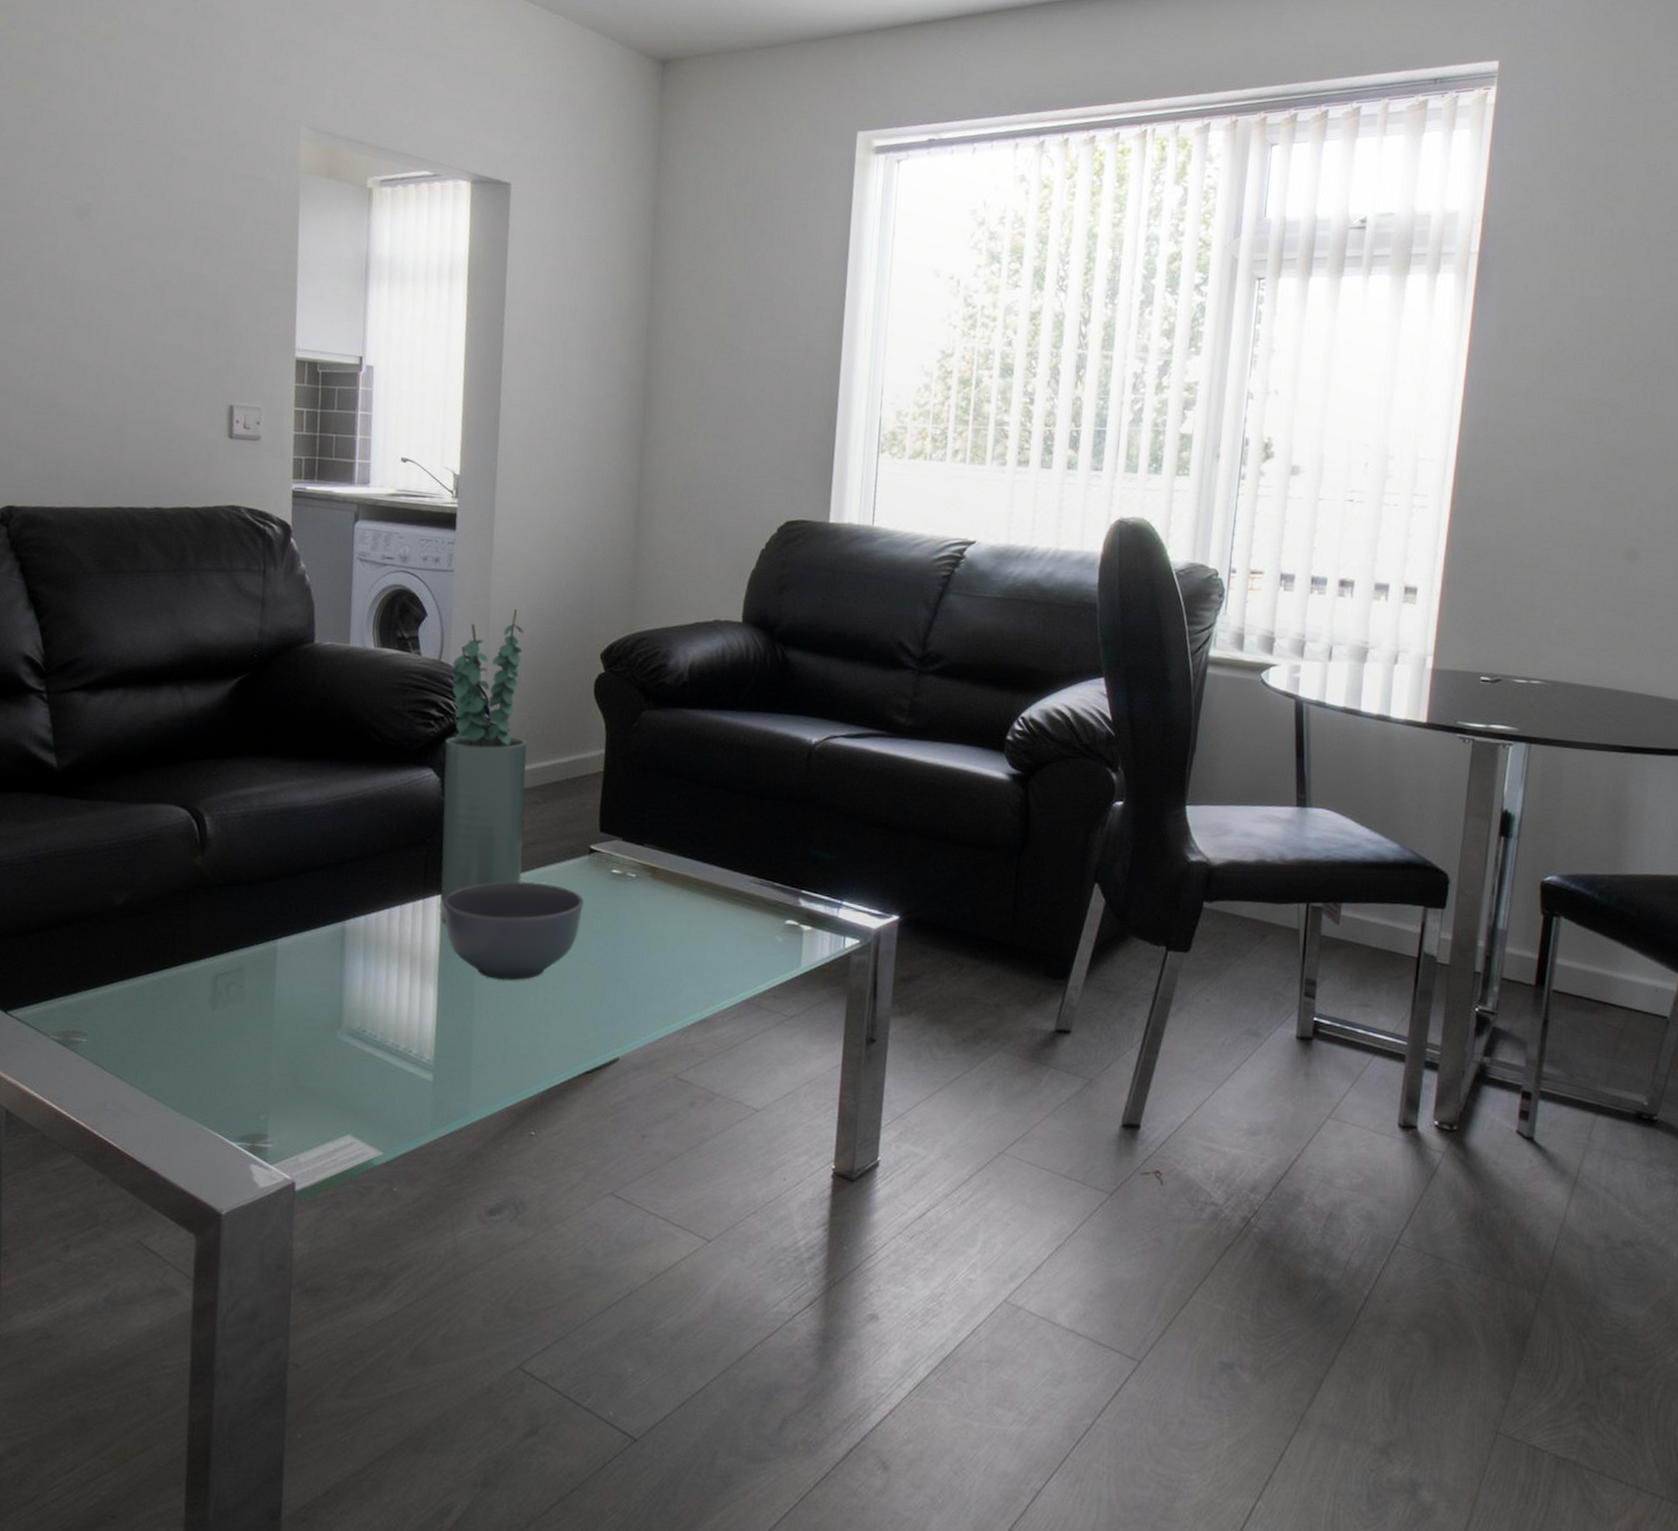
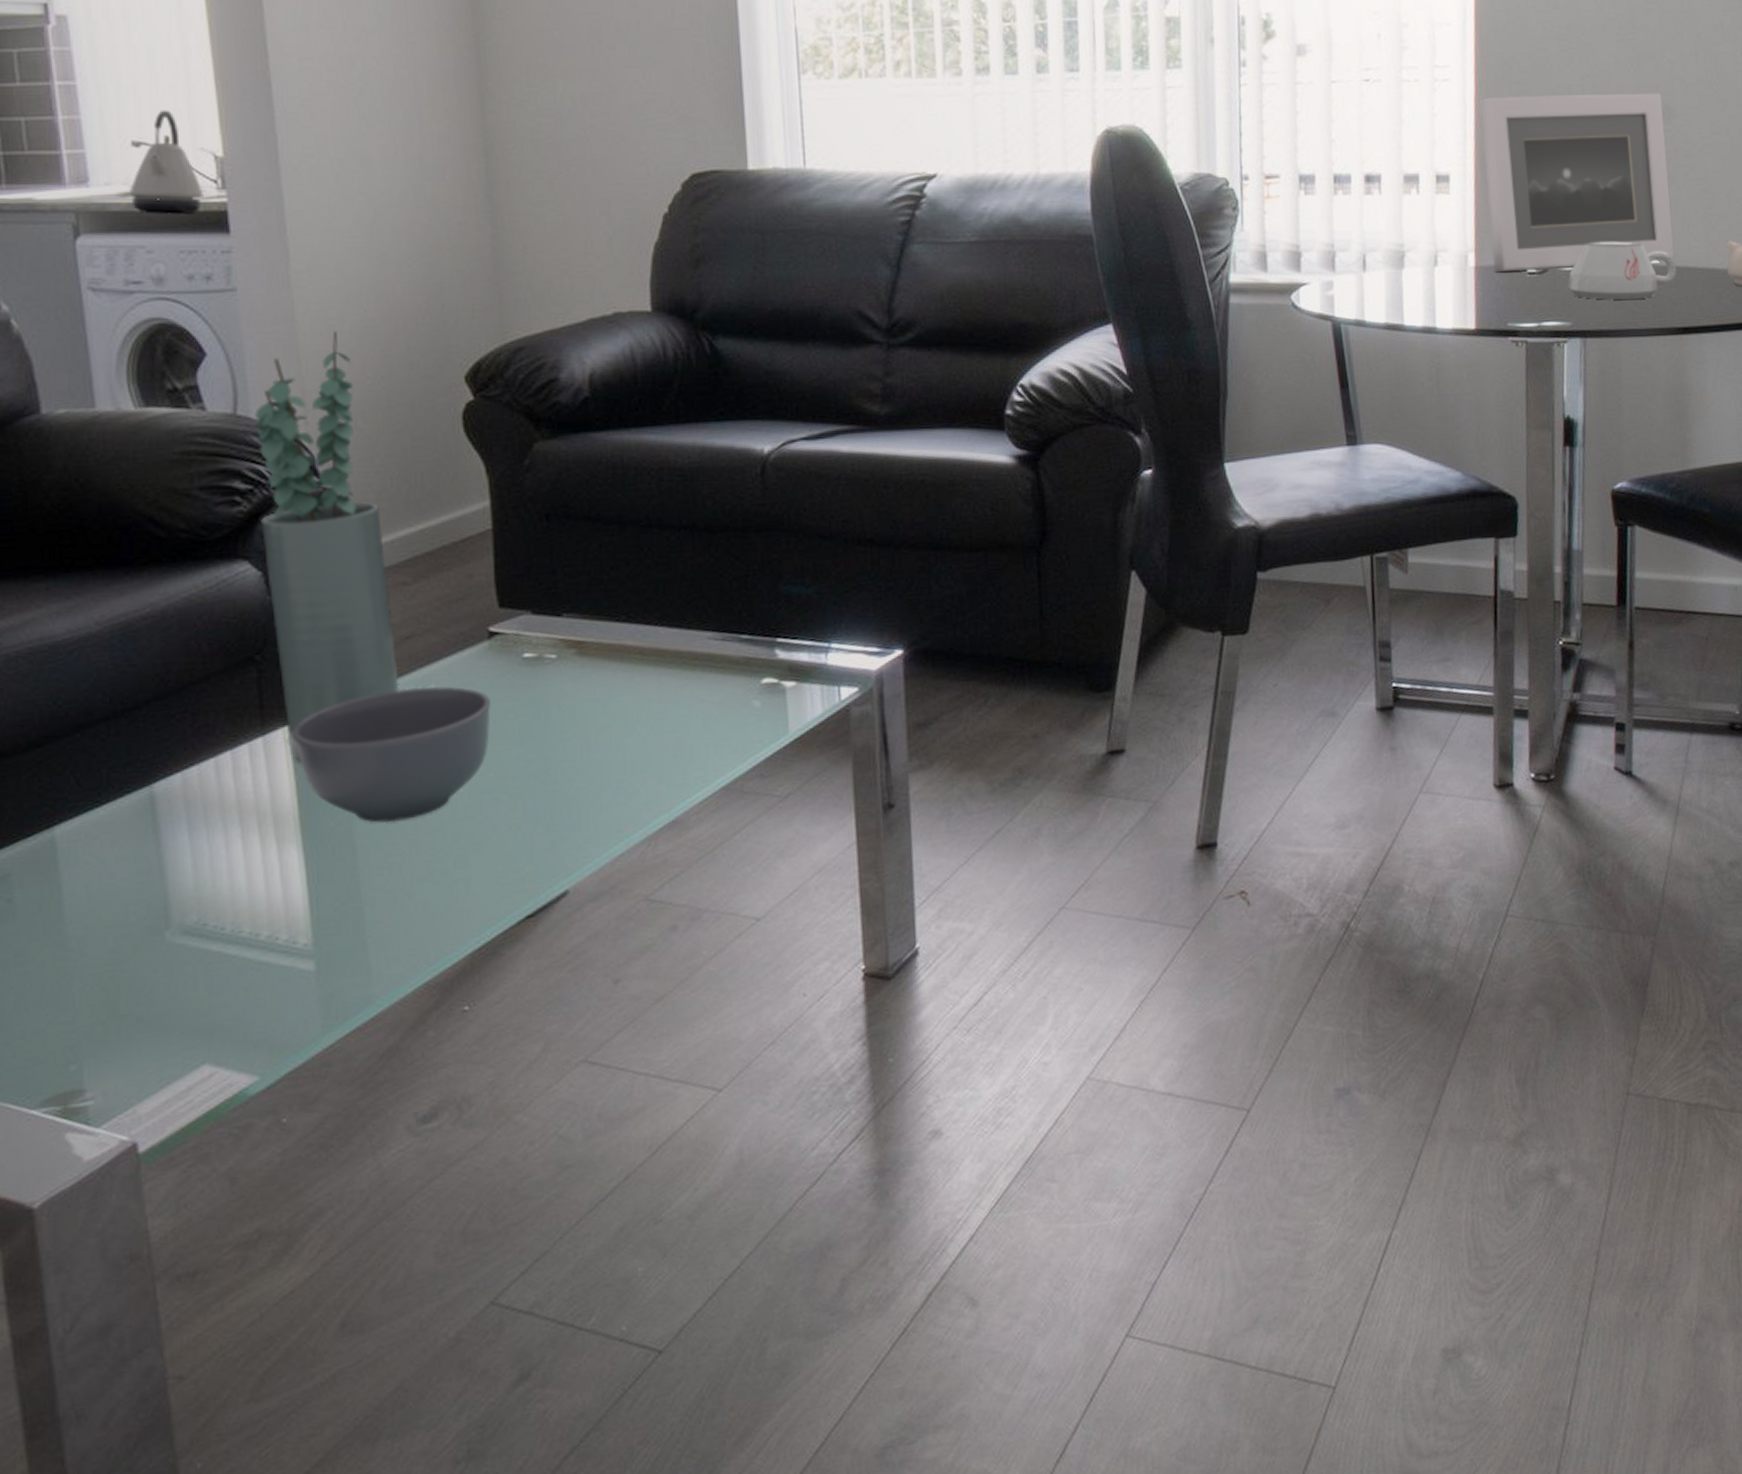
kettle: none [395,437,443,514] -> present [130,110,204,214]
picture frame: none [1449,525,1628,684] -> present [1480,93,1675,273]
cup: none [1519,660,1627,716] -> present [1568,241,1677,300]

